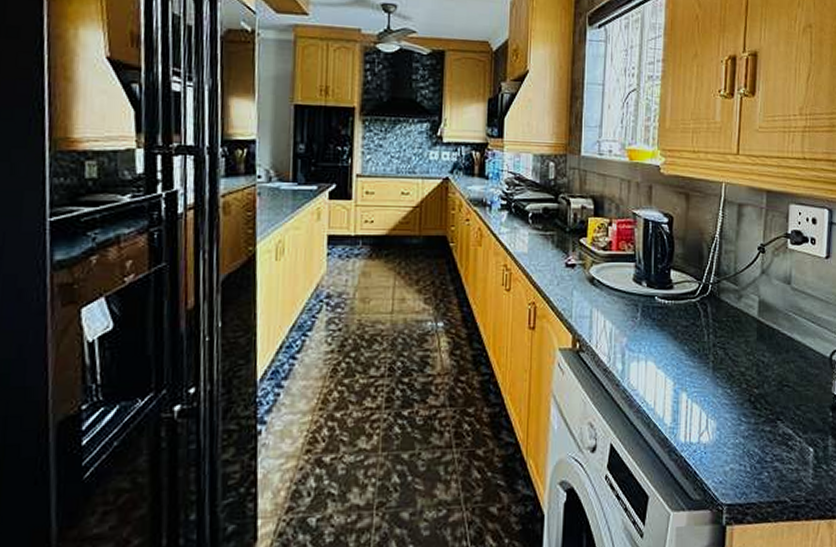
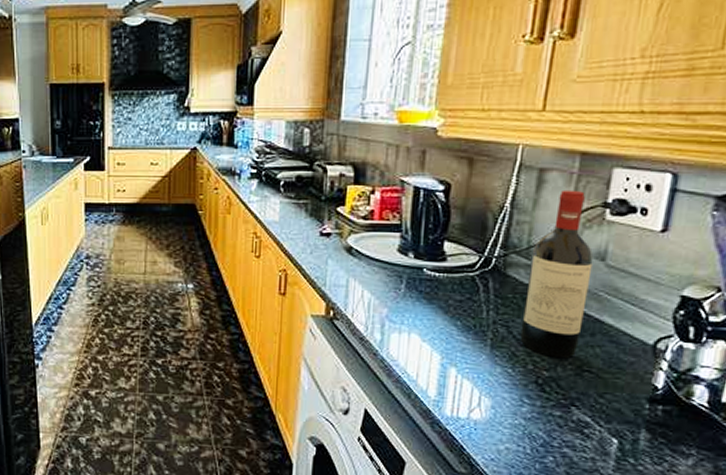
wine bottle: none [734,222,782,376] -> present [520,190,594,359]

